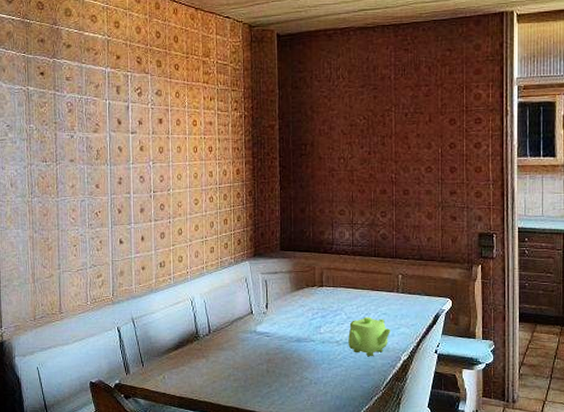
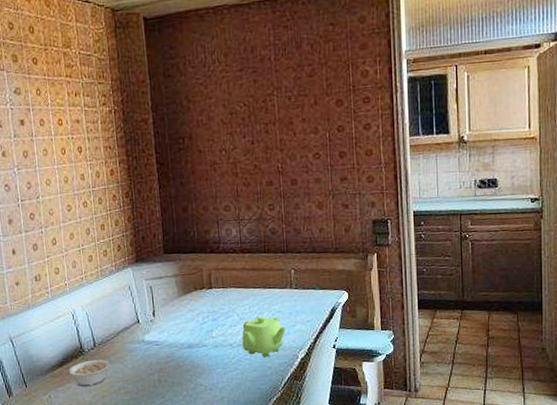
legume: none [175,345,223,371] -> present [60,359,110,387]

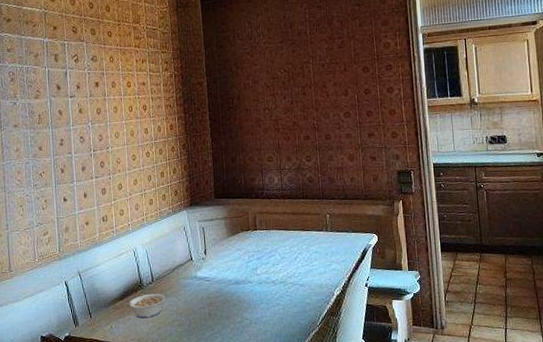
teapot: present [242,316,286,358] -> none [283,256,323,294]

